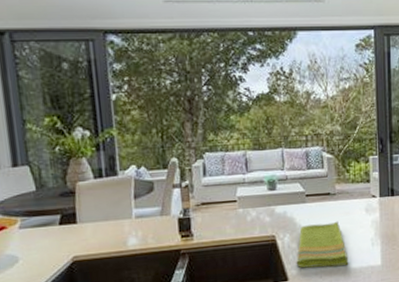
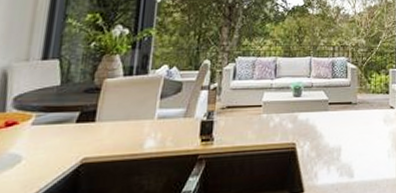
dish towel: present [296,221,349,268] -> none [313,131,365,179]

